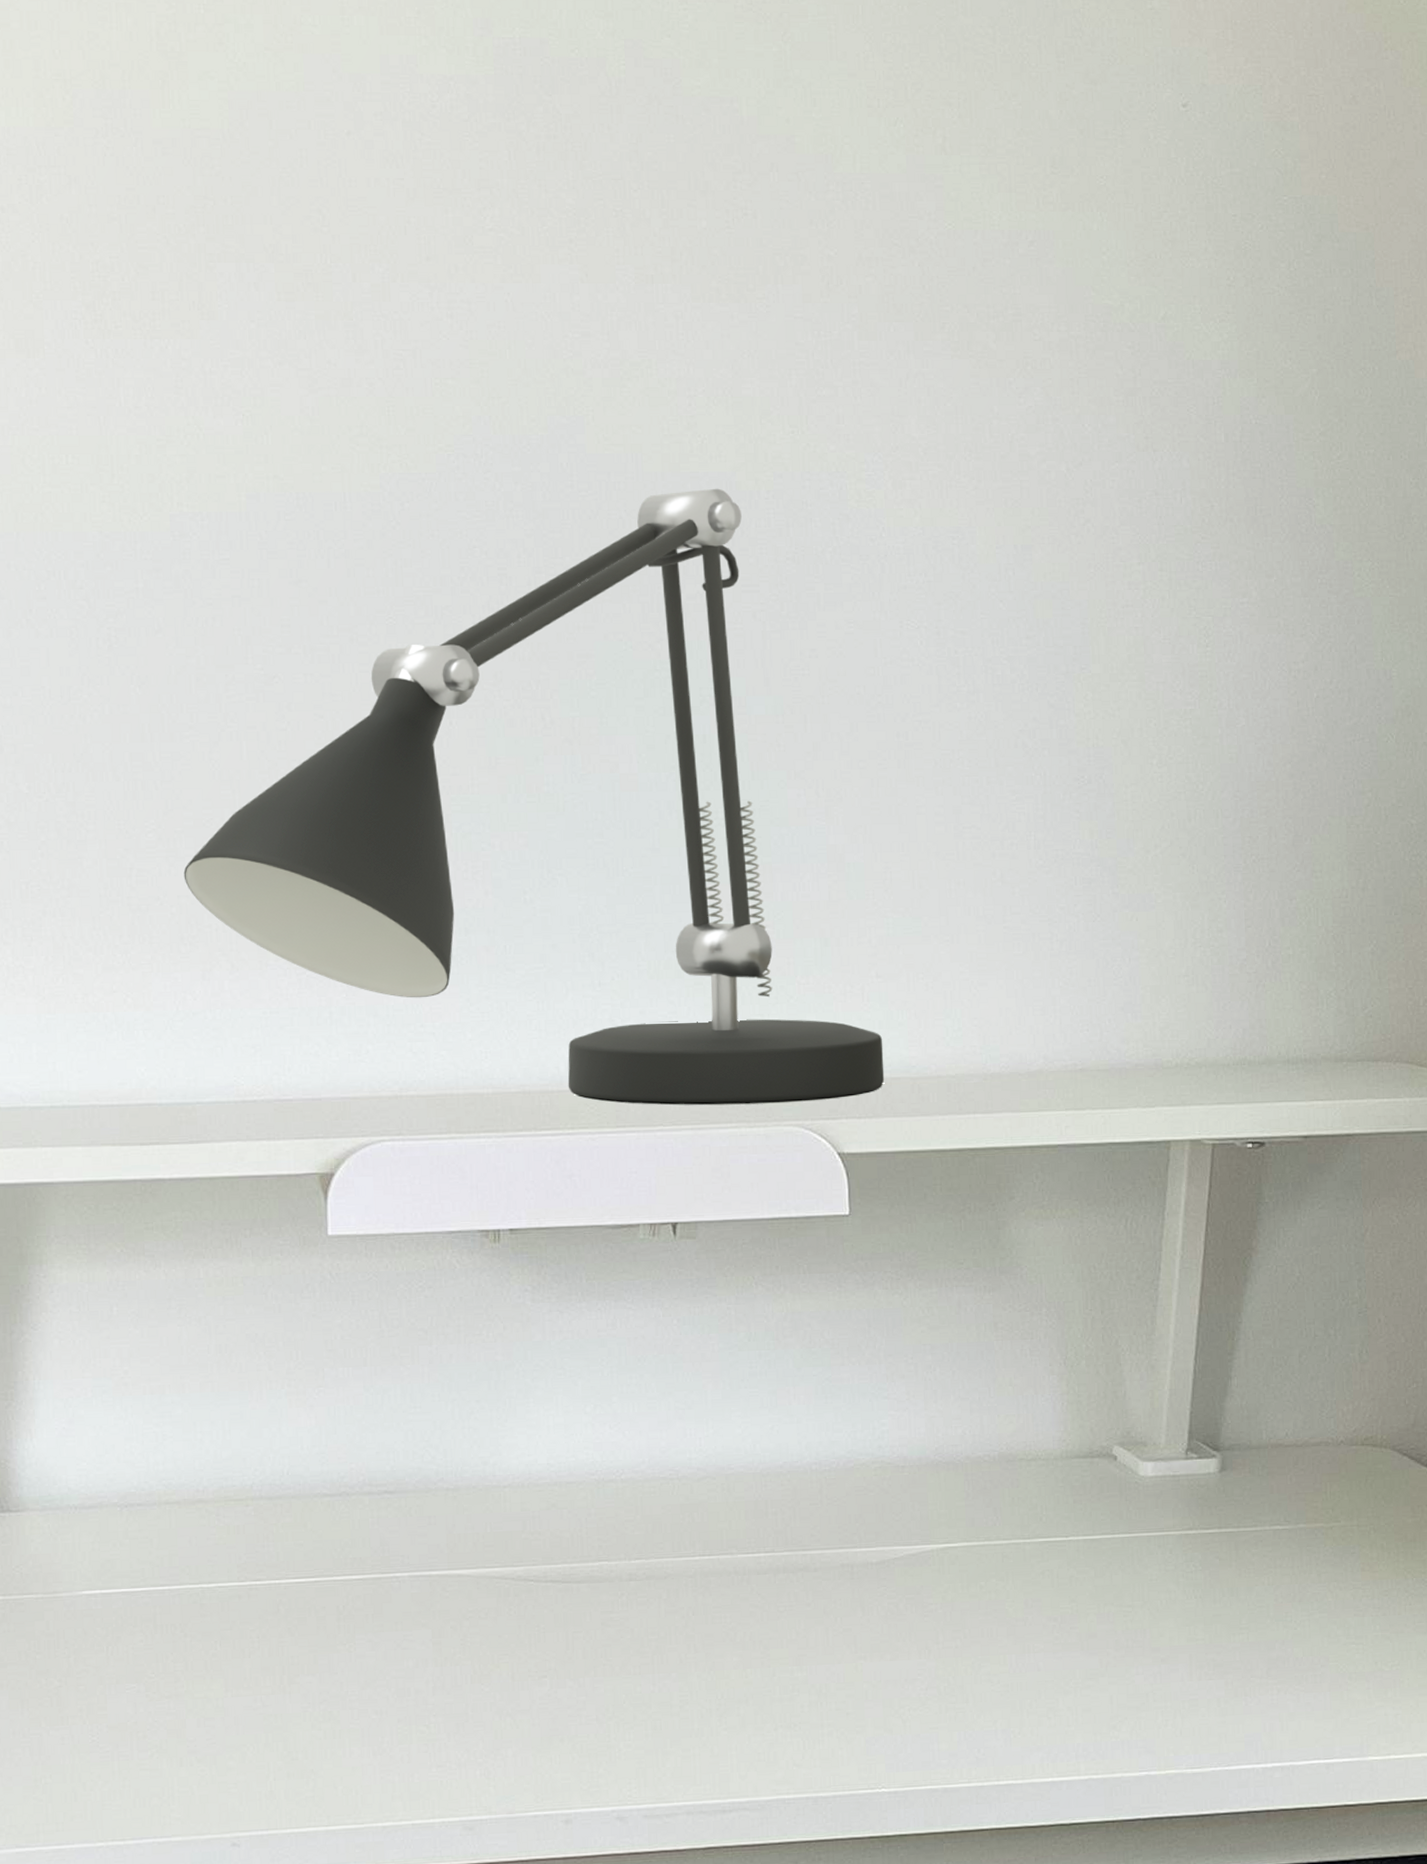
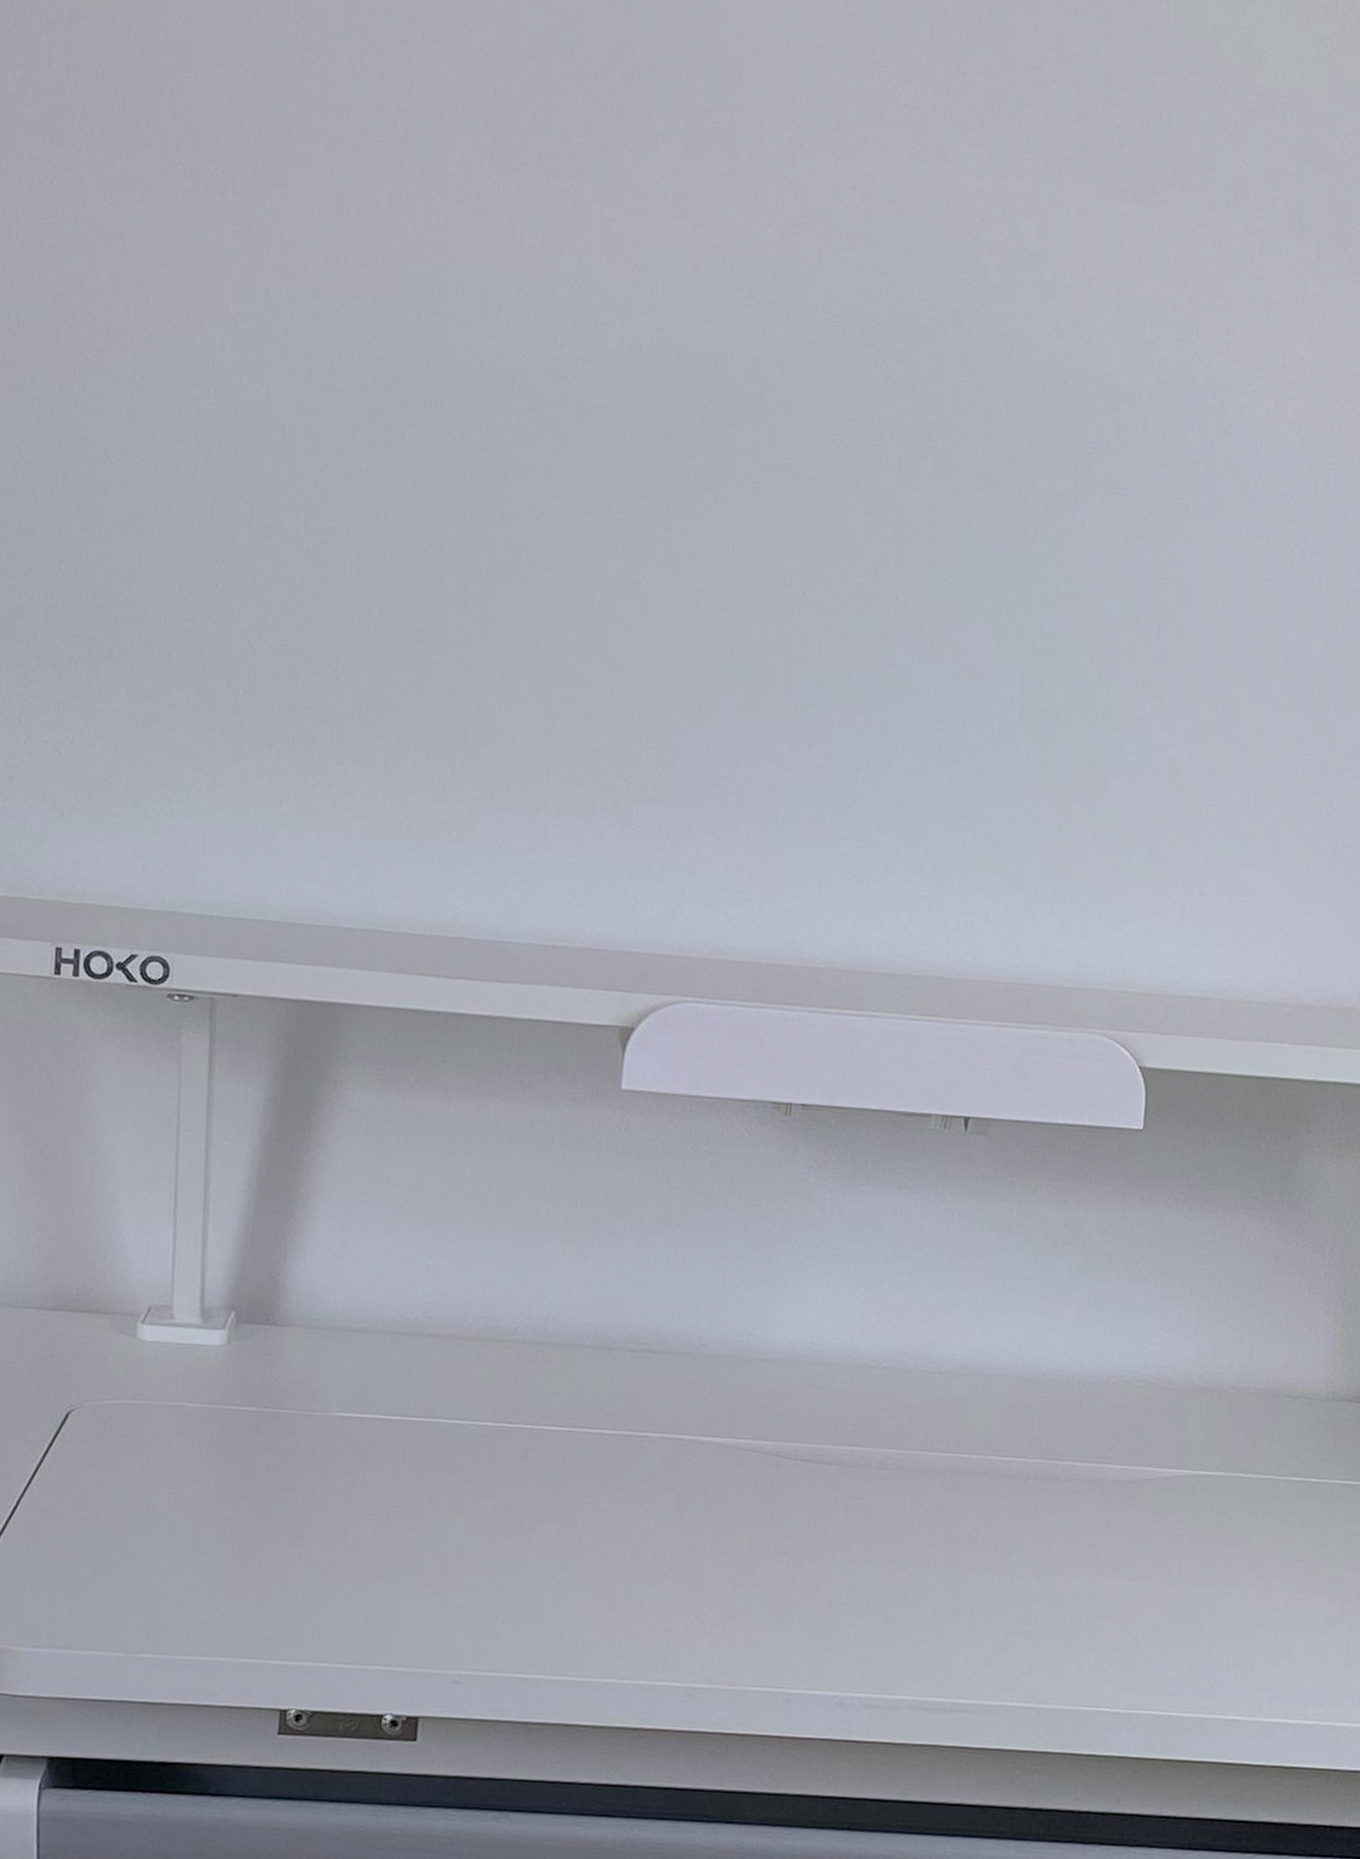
desk lamp: present [183,488,885,1106] -> none [522,387,1198,1012]

